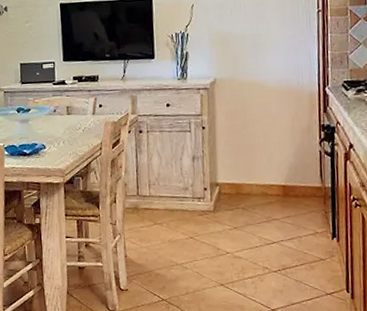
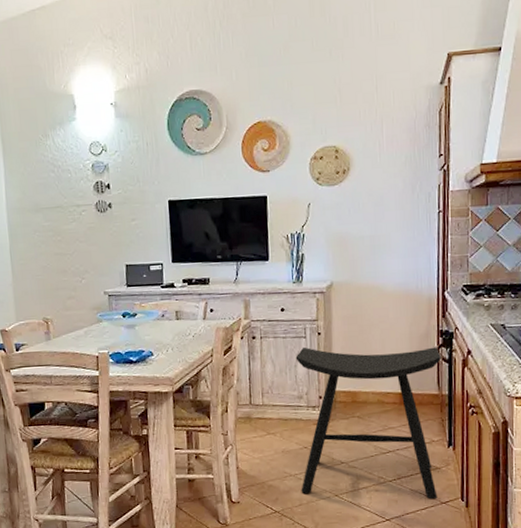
stool: none [181,140,324,291] -> present [295,347,441,500]

